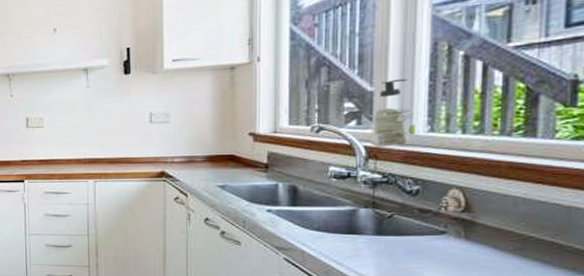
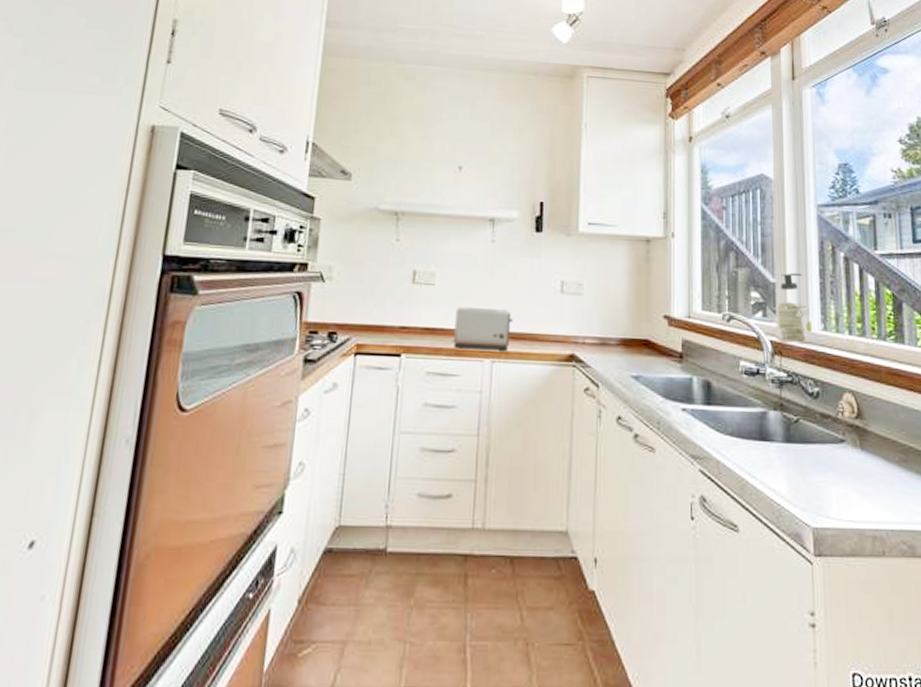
toaster: none [62,141,109,173] -> present [452,306,513,351]

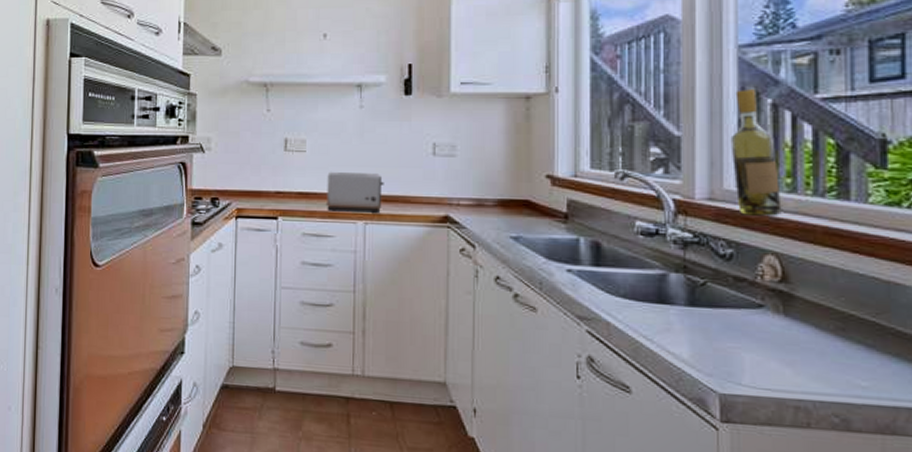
soap dispenser: present [776,272,813,343] -> none [681,124,727,201]
bottle: none [814,243,855,357] -> present [730,89,782,216]

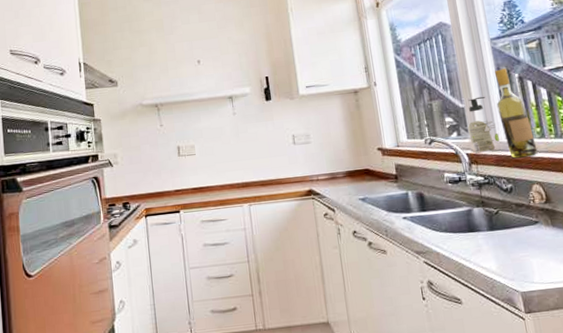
toaster: present [325,171,384,213] -> none [215,164,260,200]
soap dispenser: none [681,124,727,201] -> present [467,96,500,154]

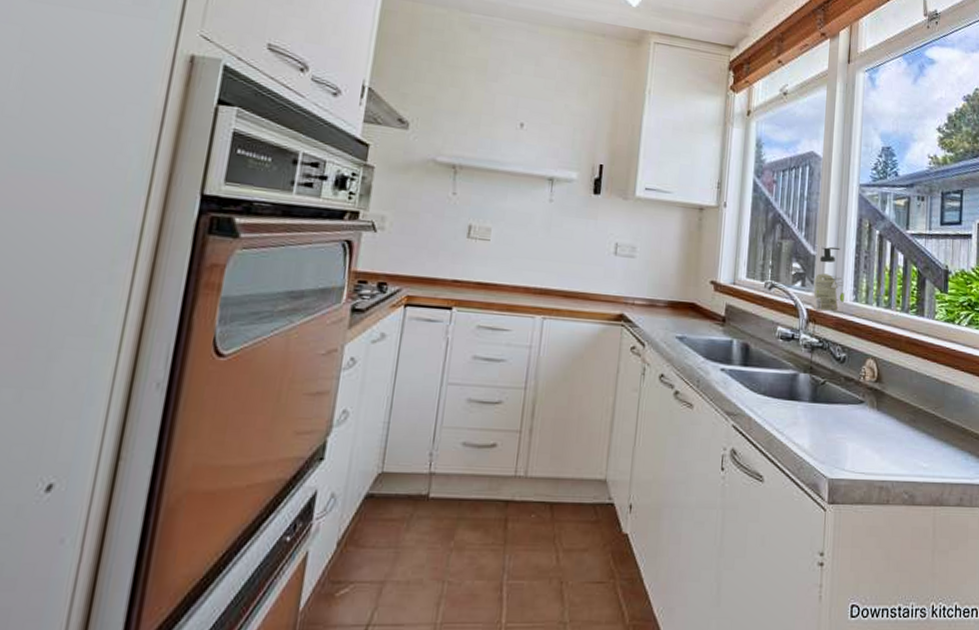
bottle: present [494,68,538,158] -> none [849,221,881,327]

